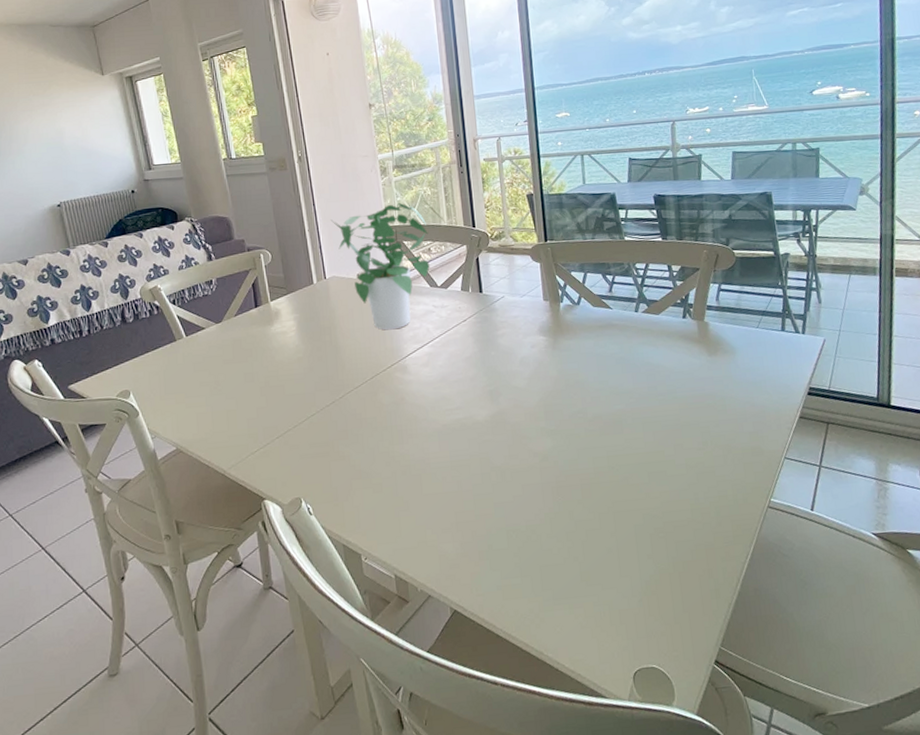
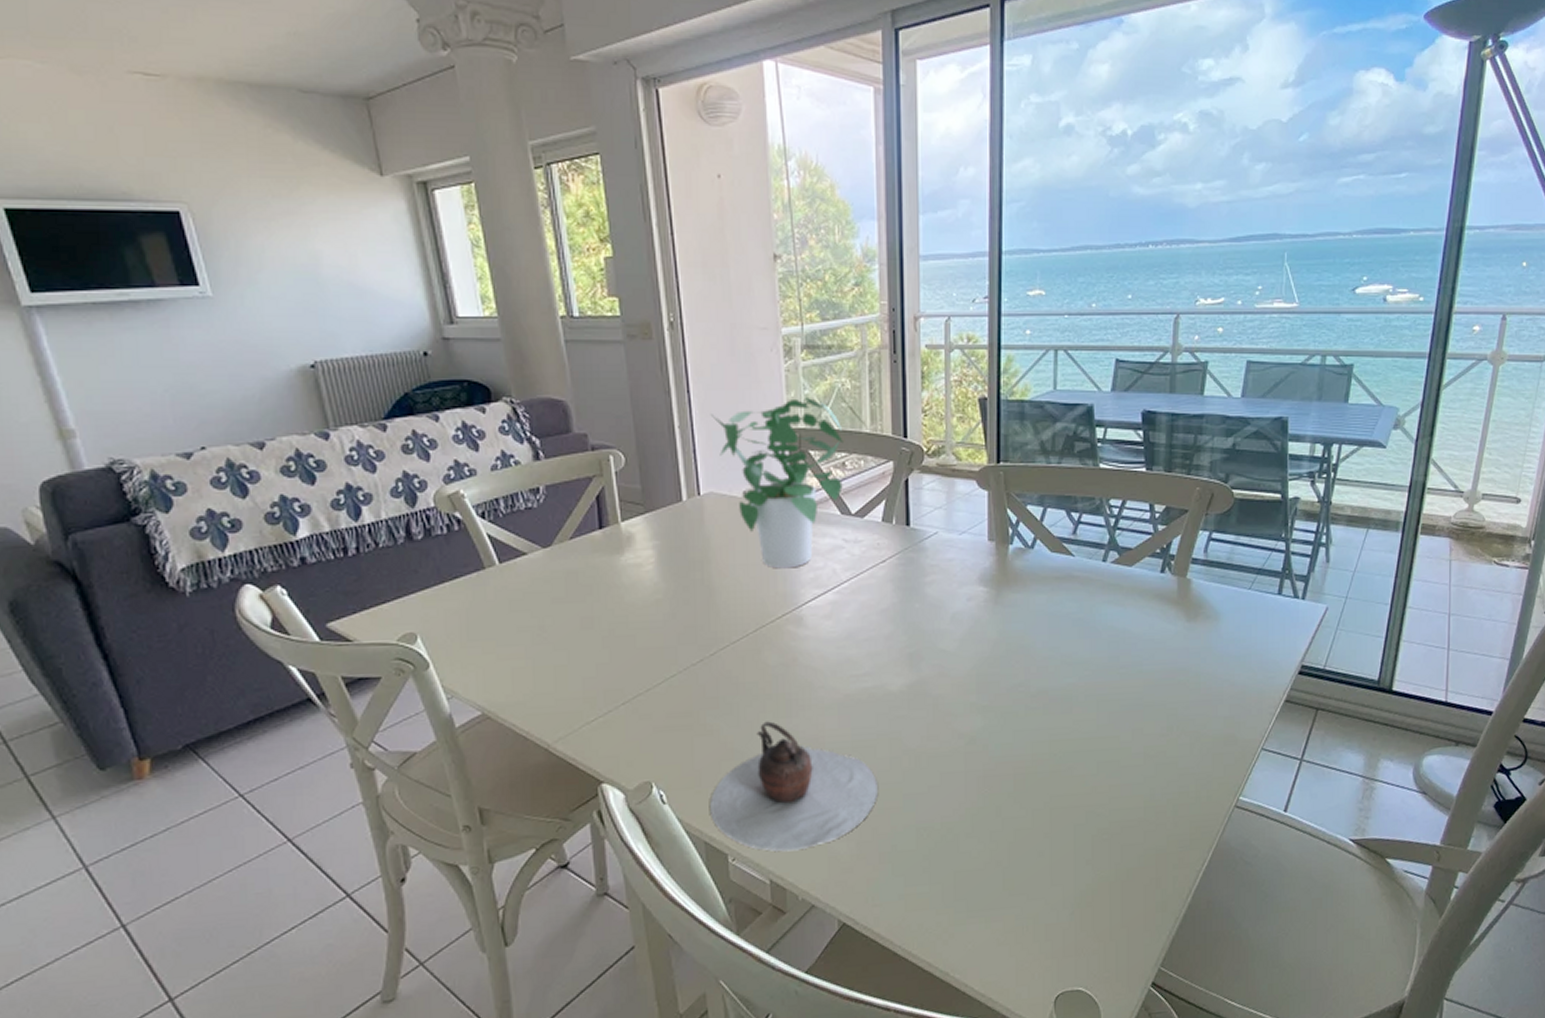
teapot: none [345,447,474,552] -> present [710,721,878,852]

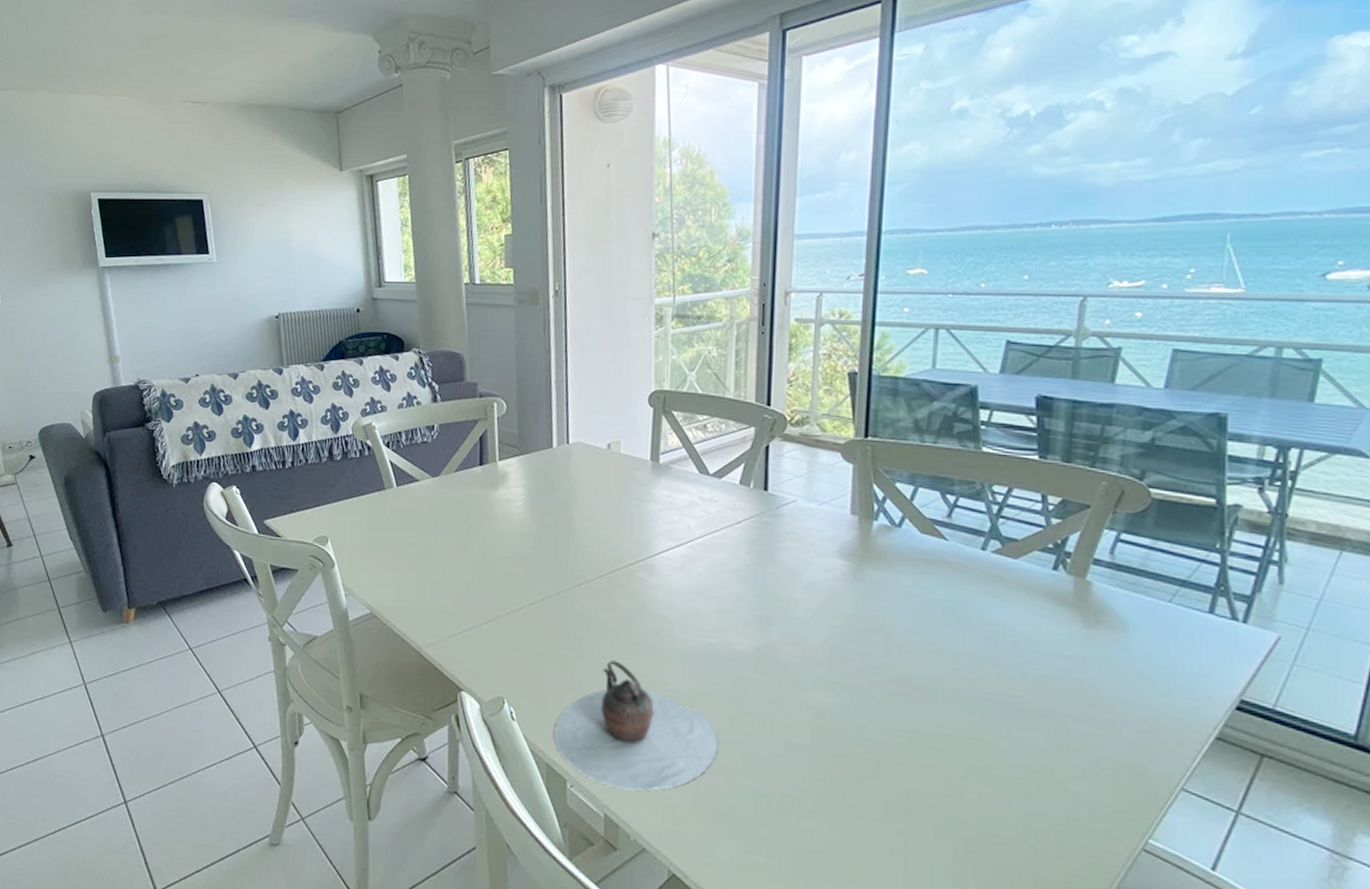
potted plant: present [710,398,843,569] -> none [583,362,706,519]

